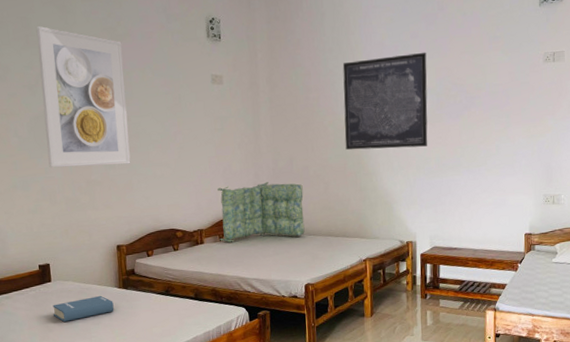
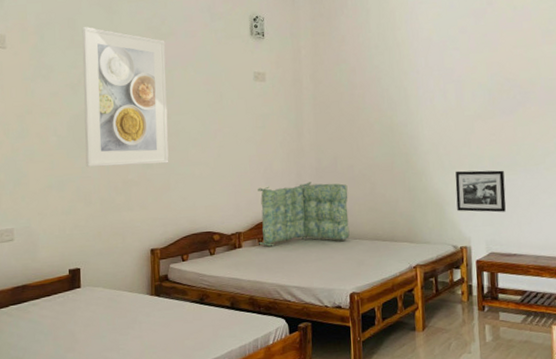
hardback book: present [52,295,114,323] -> none [80,303,145,333]
wall art: present [342,52,428,150] -> none [389,46,481,148]
picture frame: none [403,171,450,210] -> present [455,170,506,213]

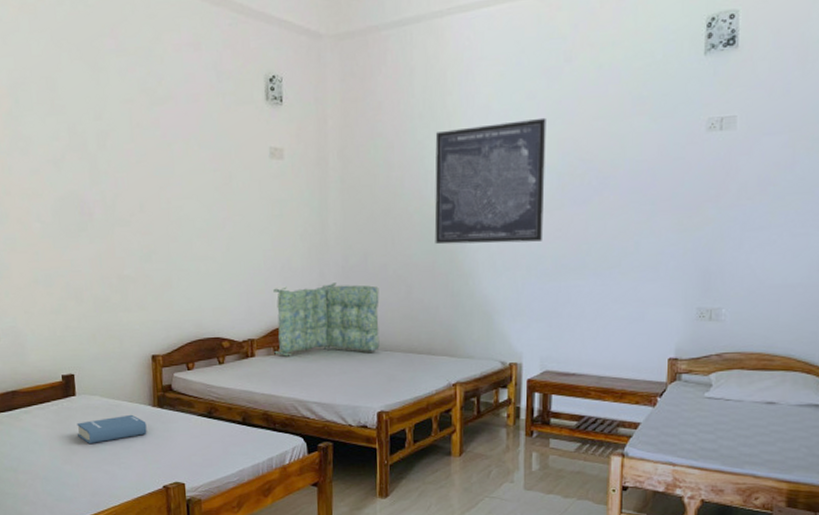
hardback book: none [80,303,145,333] -> present [77,414,147,445]
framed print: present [82,26,169,167] -> none [62,87,170,260]
wall art: none [389,46,481,148] -> present [434,117,546,245]
picture frame: present [455,170,506,213] -> none [508,273,569,324]

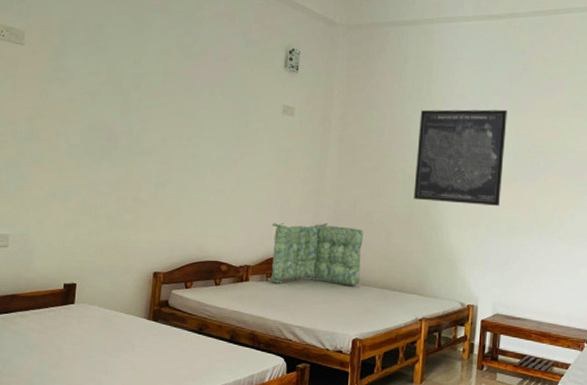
hardback book: present [77,414,147,445] -> none [70,325,139,352]

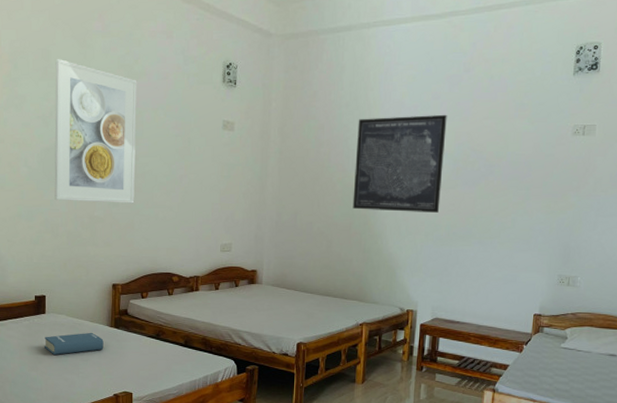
hardback book: none [70,325,139,352] -> present [44,332,104,356]
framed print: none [95,33,195,186] -> present [54,58,137,204]
seat cushion: present [267,222,364,286] -> none [215,234,305,293]

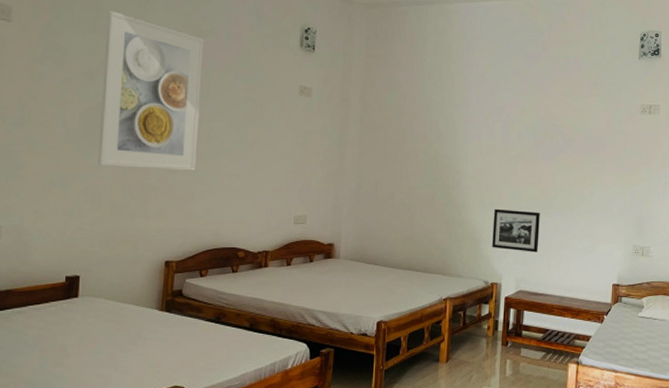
hardback book: present [44,332,104,356] -> none [75,317,151,347]
wall art: present [352,114,447,213] -> none [435,89,527,185]
picture frame: none [408,237,458,281] -> present [492,208,540,252]

